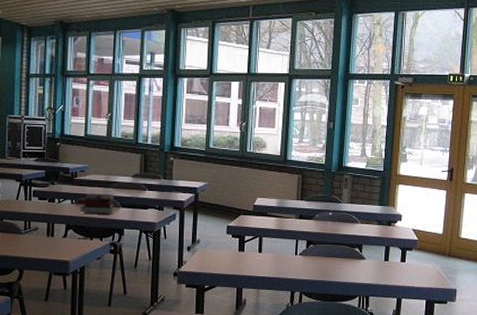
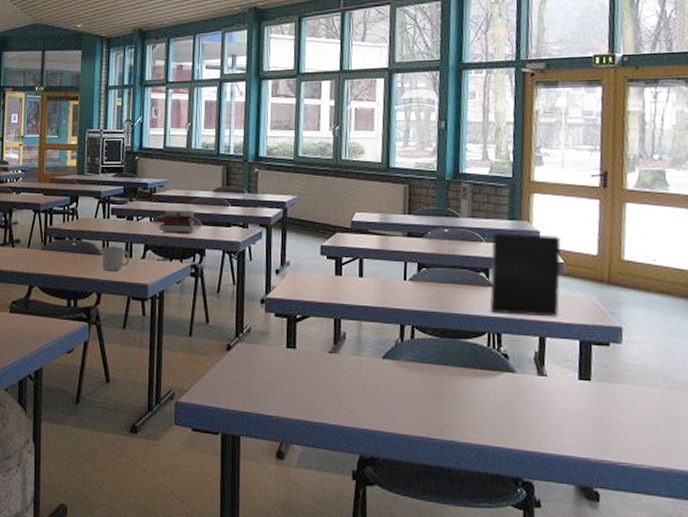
mug: none [23,226,52,249] -> present [102,247,130,271]
binder: none [362,216,417,283] -> present [490,233,561,317]

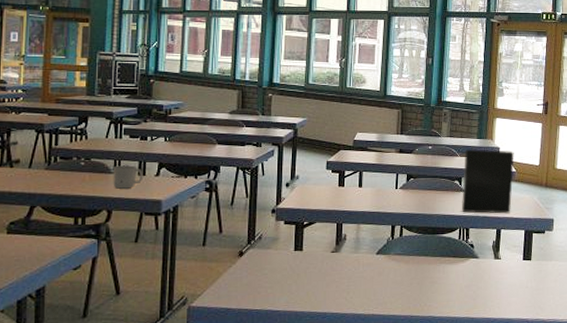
books: present [156,210,195,234] -> none [171,130,210,153]

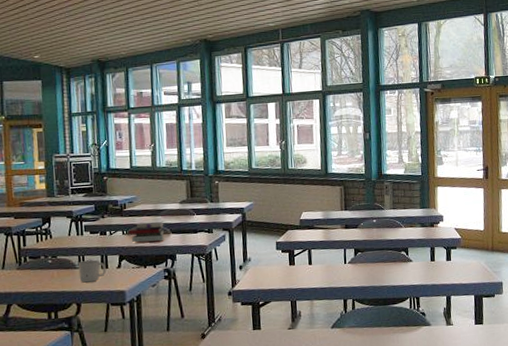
books: none [171,130,210,153] -> present [128,221,166,244]
binder: present [462,149,514,214] -> none [409,218,459,282]

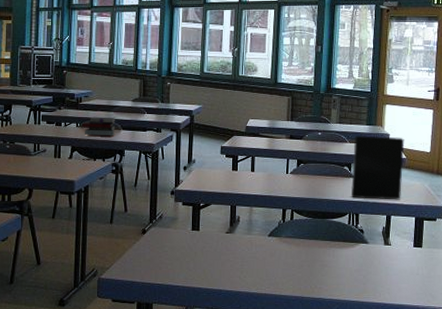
mug: present [78,259,106,283] -> none [33,148,59,170]
binder: none [409,218,459,282] -> present [351,135,405,200]

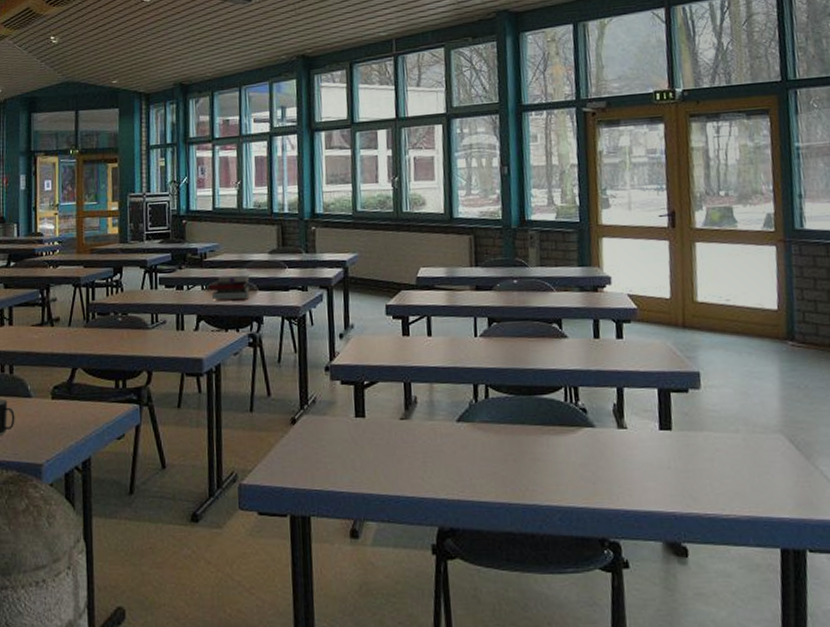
binder: present [351,135,405,200] -> none [562,280,635,366]

